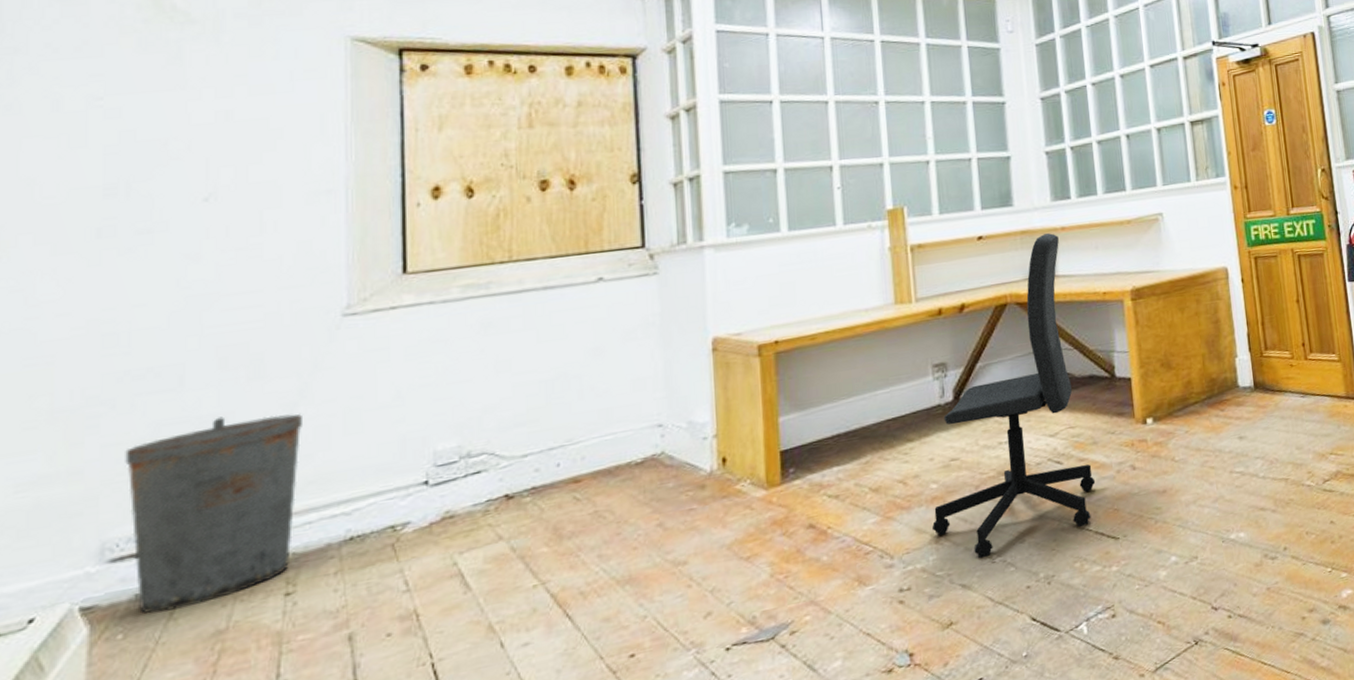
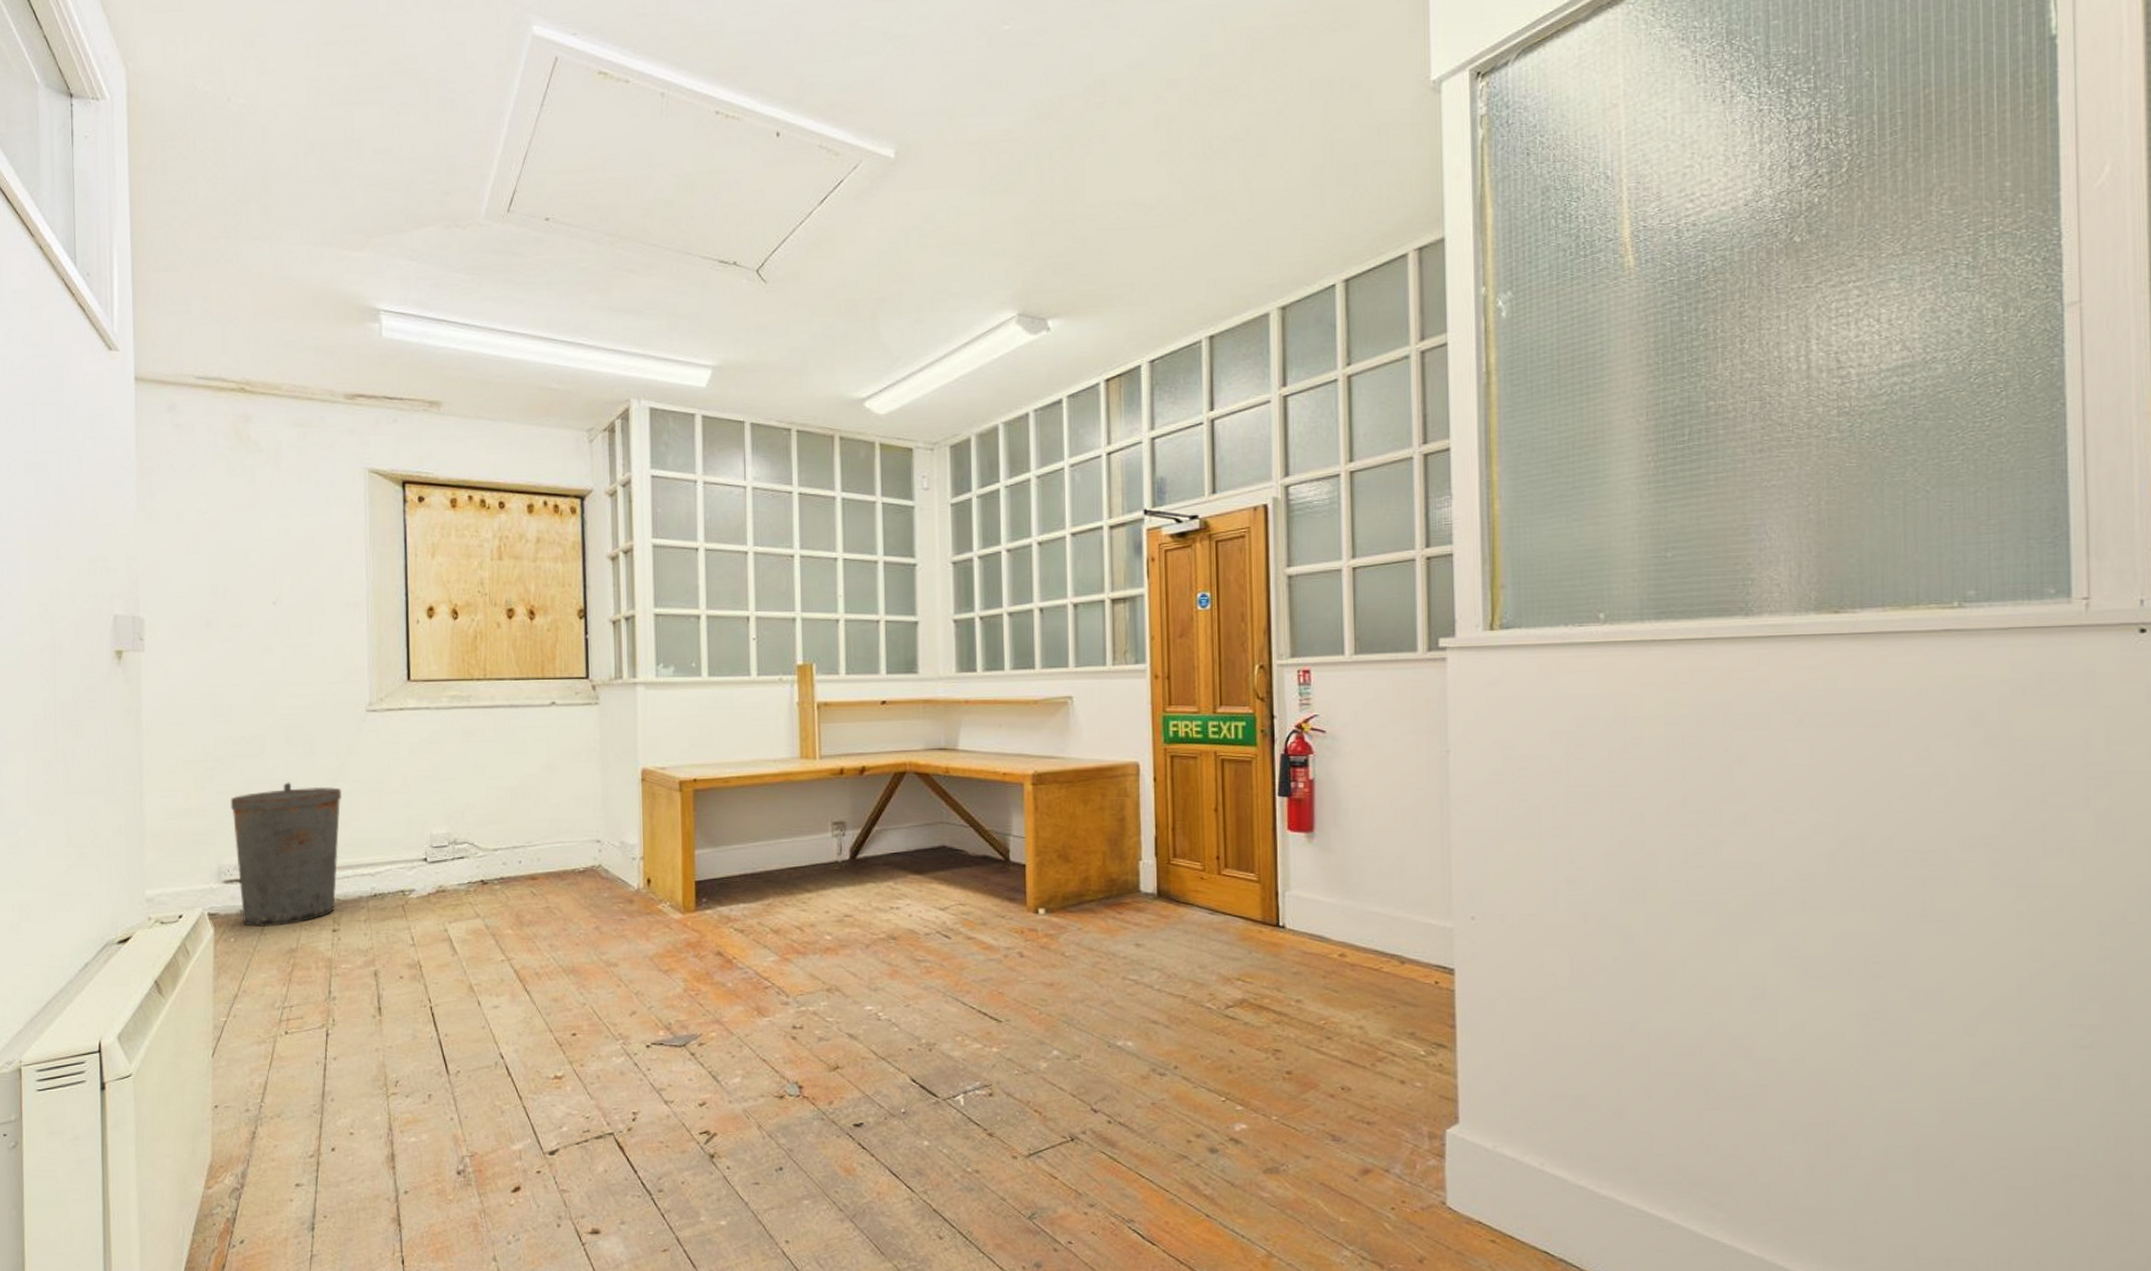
office chair: present [932,233,1096,559] -> none [825,705,982,1014]

